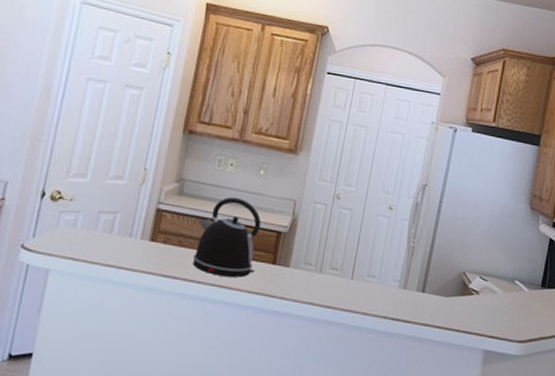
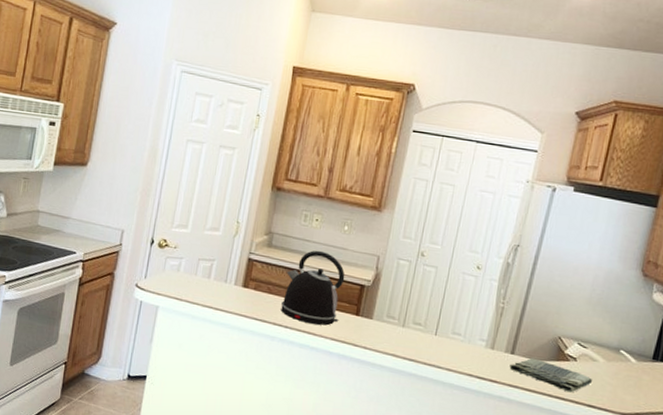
dish towel: none [421,294,493,326] -> present [509,357,592,393]

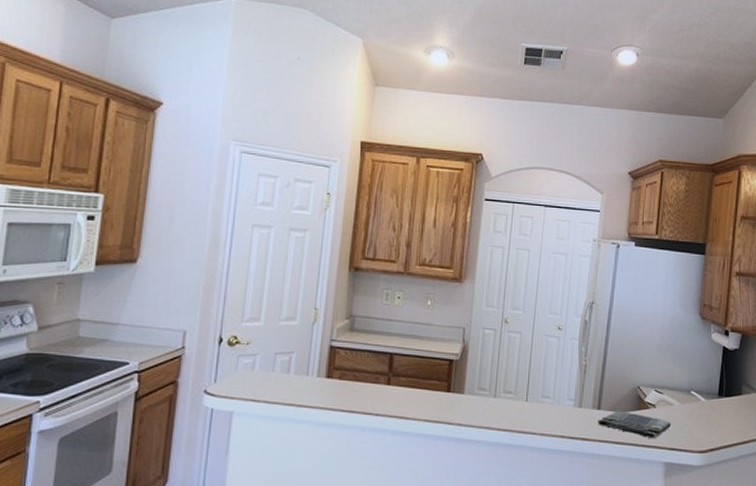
kettle: present [281,250,345,326] -> none [369,329,433,407]

